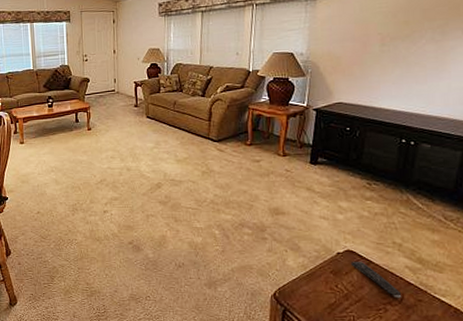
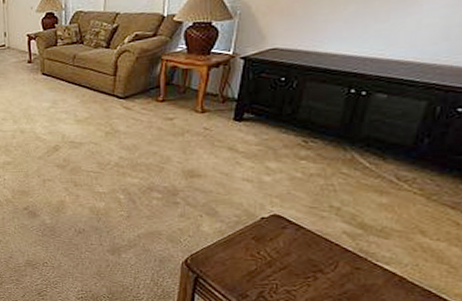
remote control: present [350,262,402,299] -> none [276,227,336,267]

